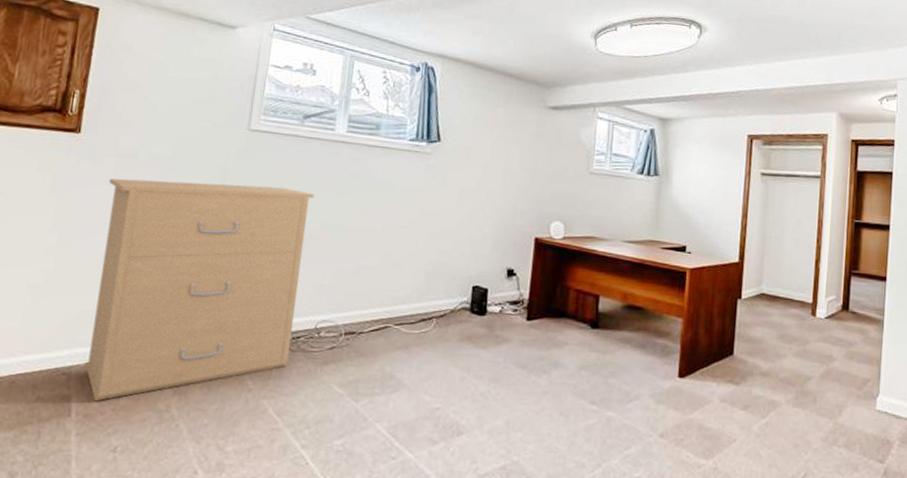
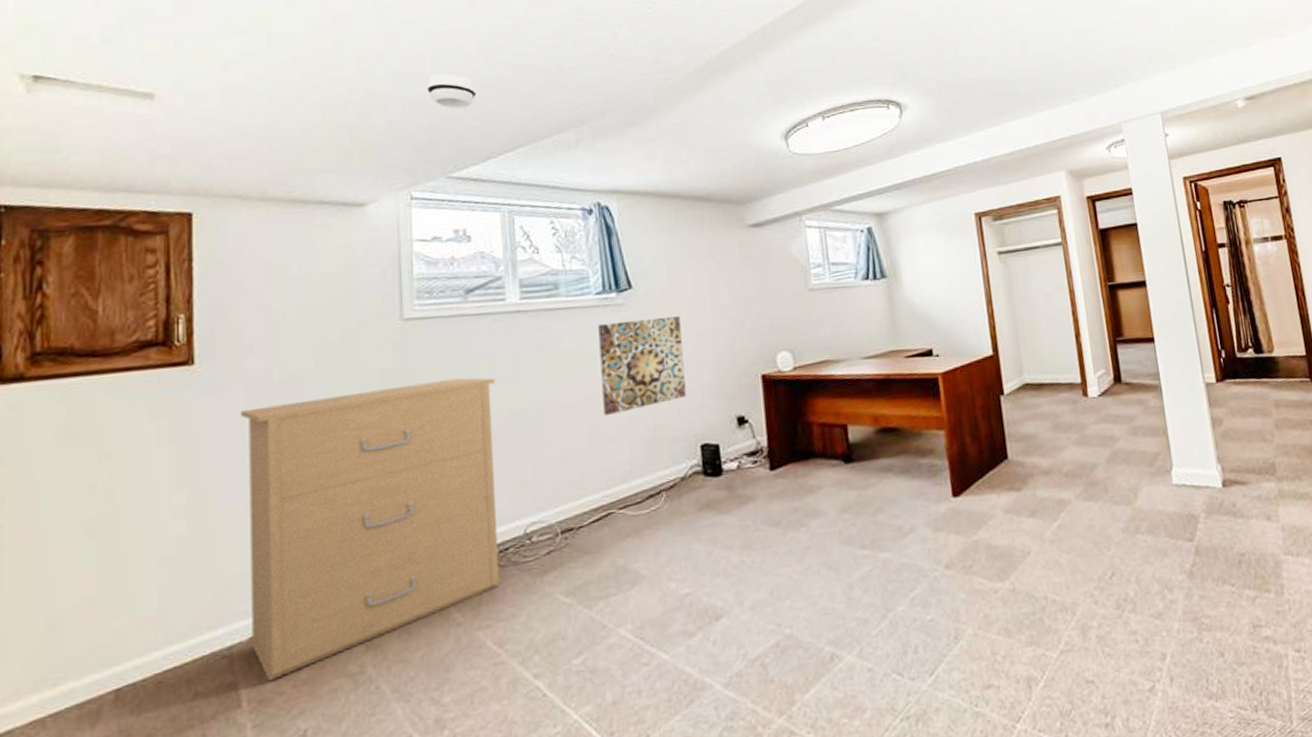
wall art: none [398,166,476,245] -> present [598,316,686,416]

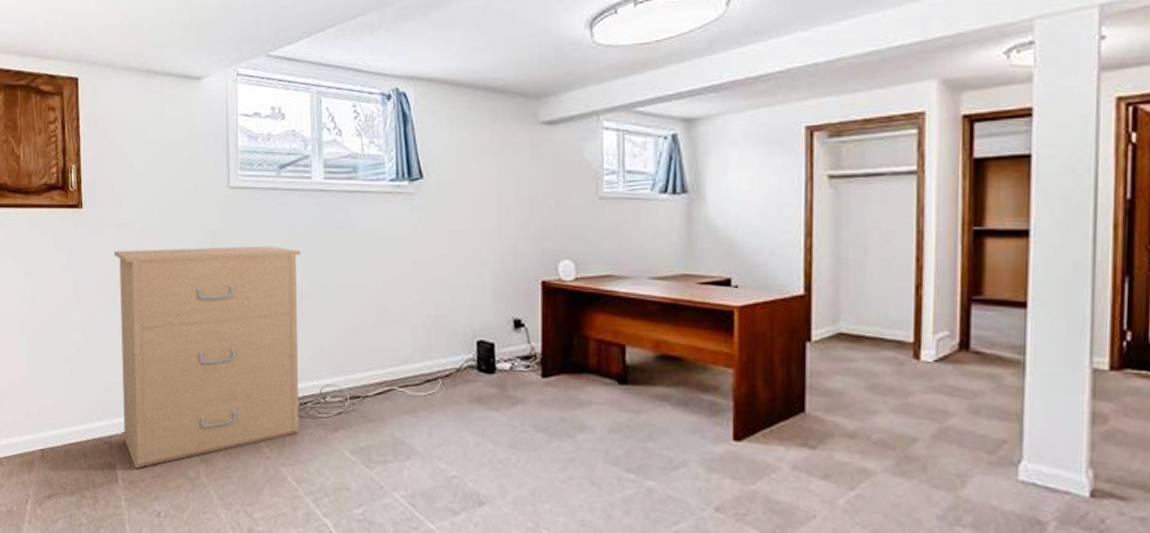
wall art: present [598,316,686,416] -> none [390,210,466,300]

